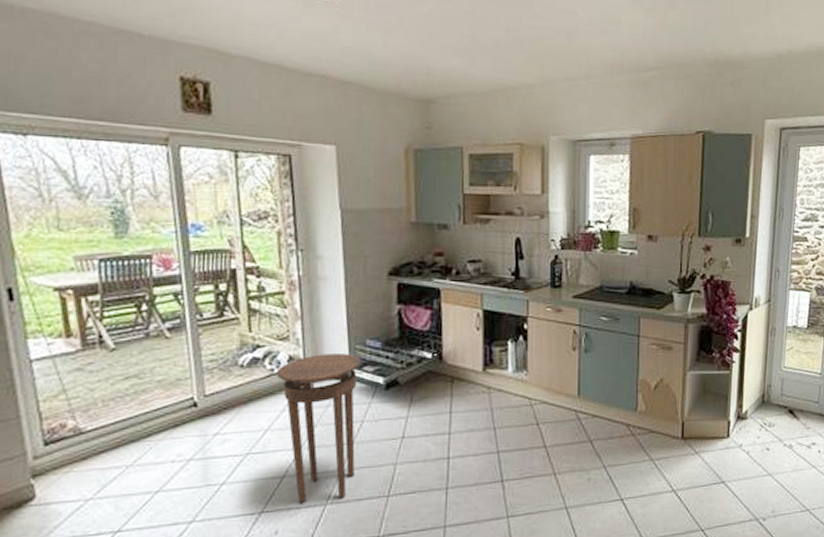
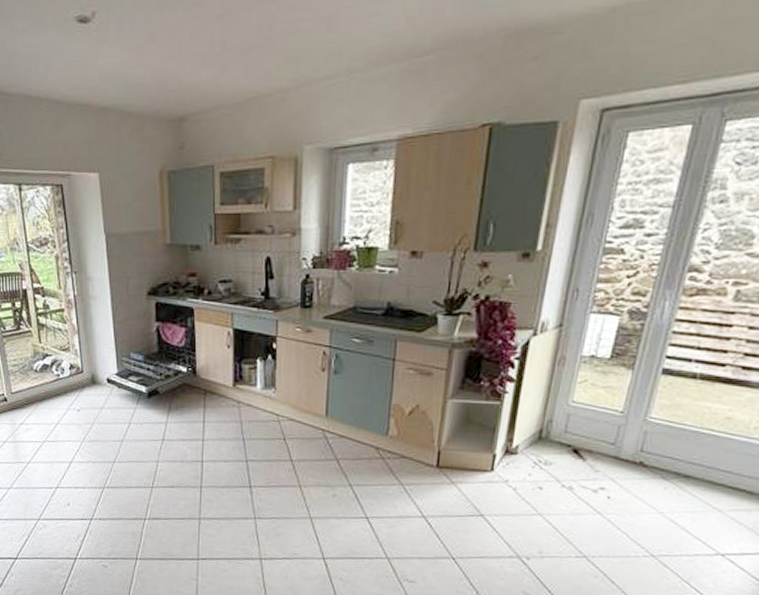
stool: present [277,354,361,504] -> none [62,364,127,485]

